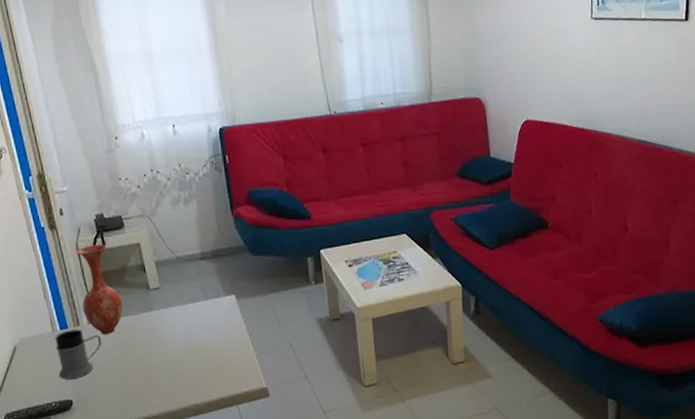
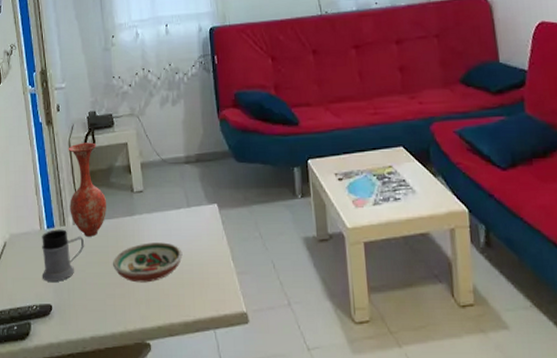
decorative bowl: none [132,333,203,372] -> present [112,242,183,283]

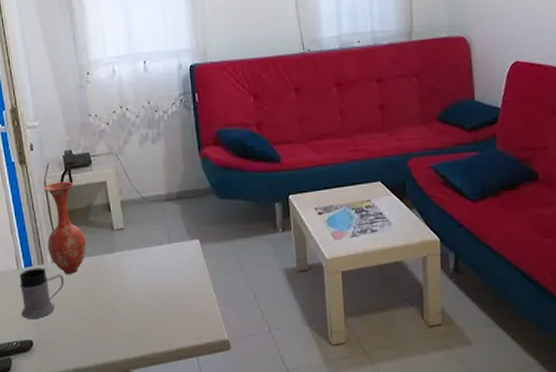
decorative bowl: present [112,242,183,283] -> none [93,277,165,317]

